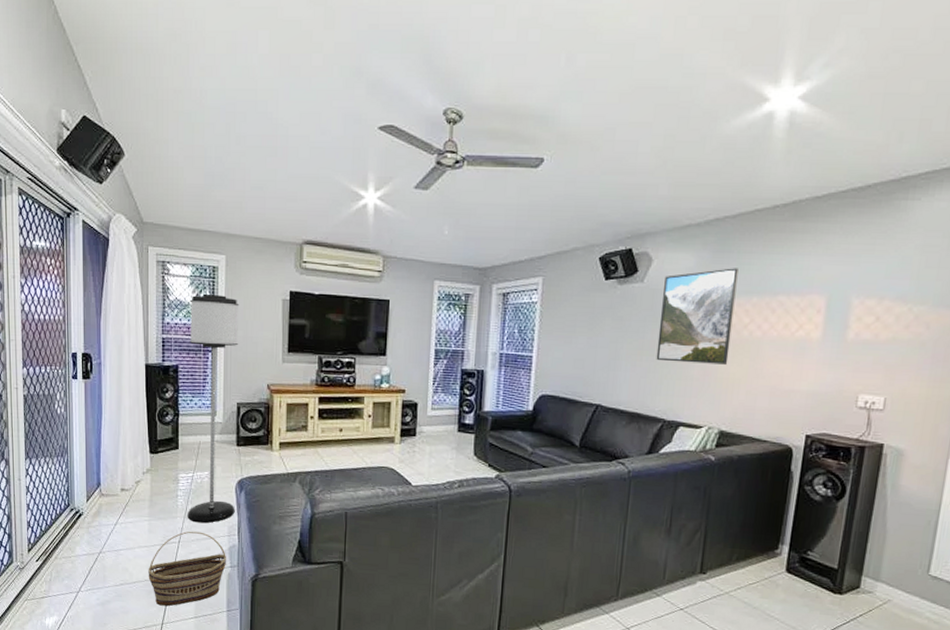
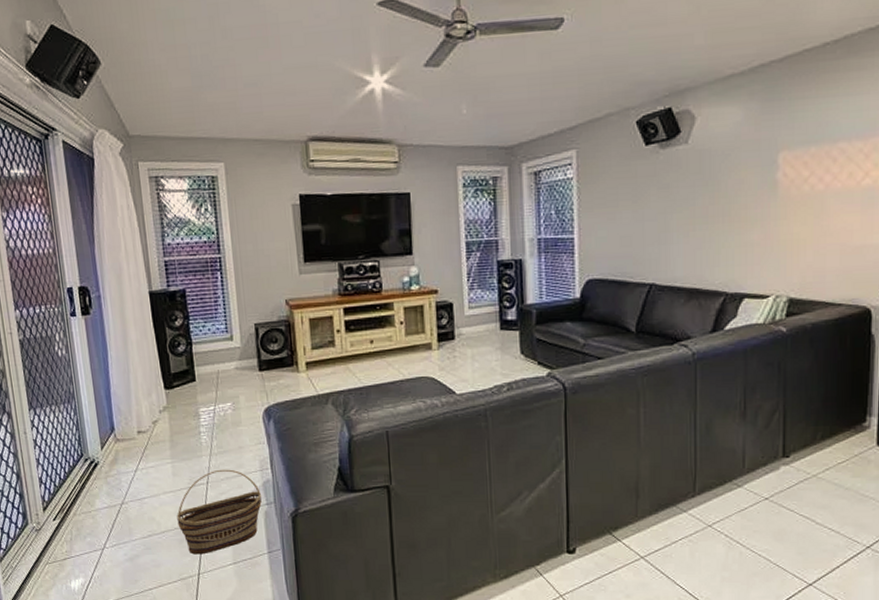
floor lamp: present [187,293,240,524] -> none [190,206,266,460]
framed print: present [656,268,738,365] -> none [710,117,791,228]

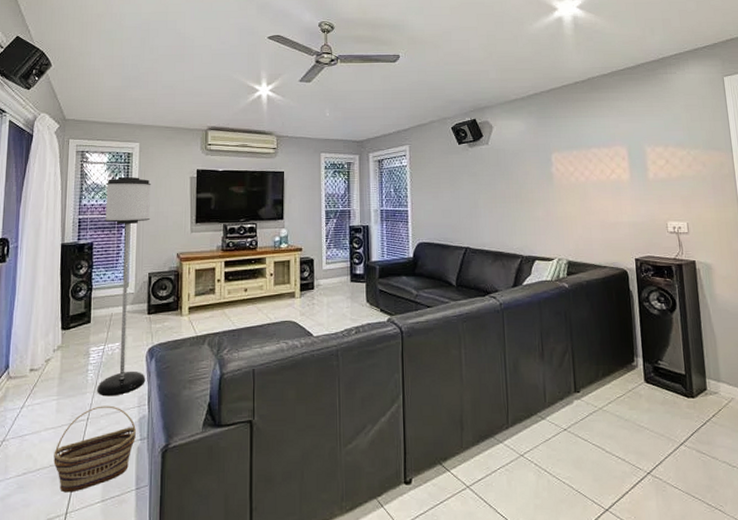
floor lamp: none [190,206,266,460] -> present [97,176,152,397]

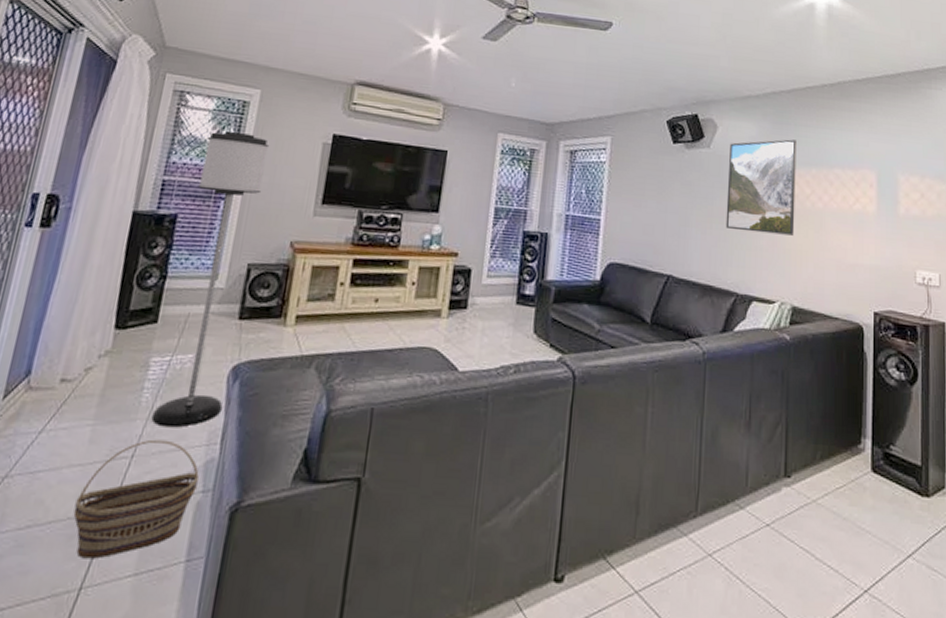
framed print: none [504,129,564,207] -> present [725,139,797,236]

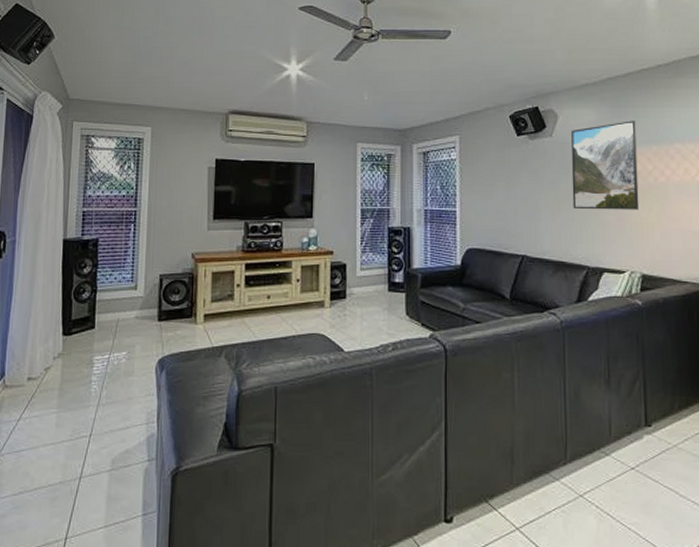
basket: present [73,439,199,559] -> none [52,421,143,516]
floor lamp: present [151,131,270,428] -> none [101,165,164,411]

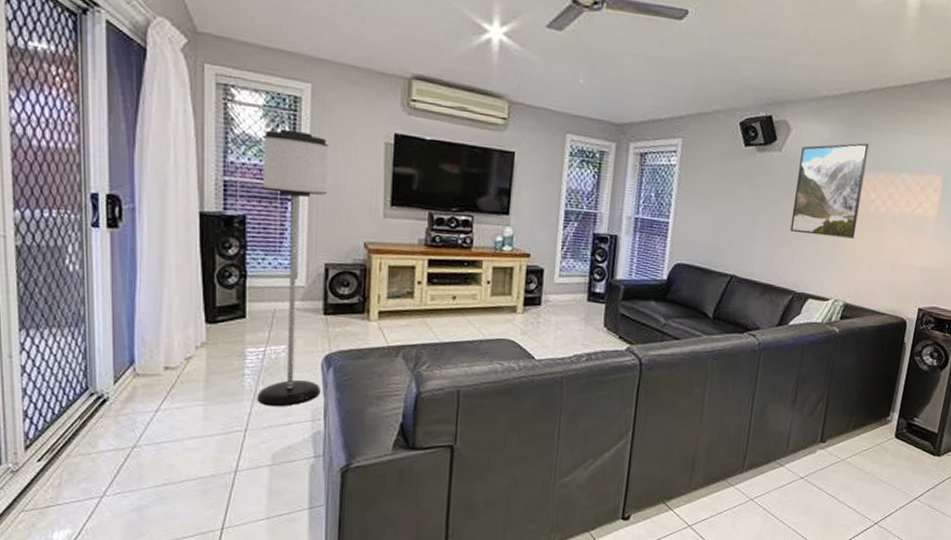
floor lamp: none [101,165,164,411] -> present [257,129,329,407]

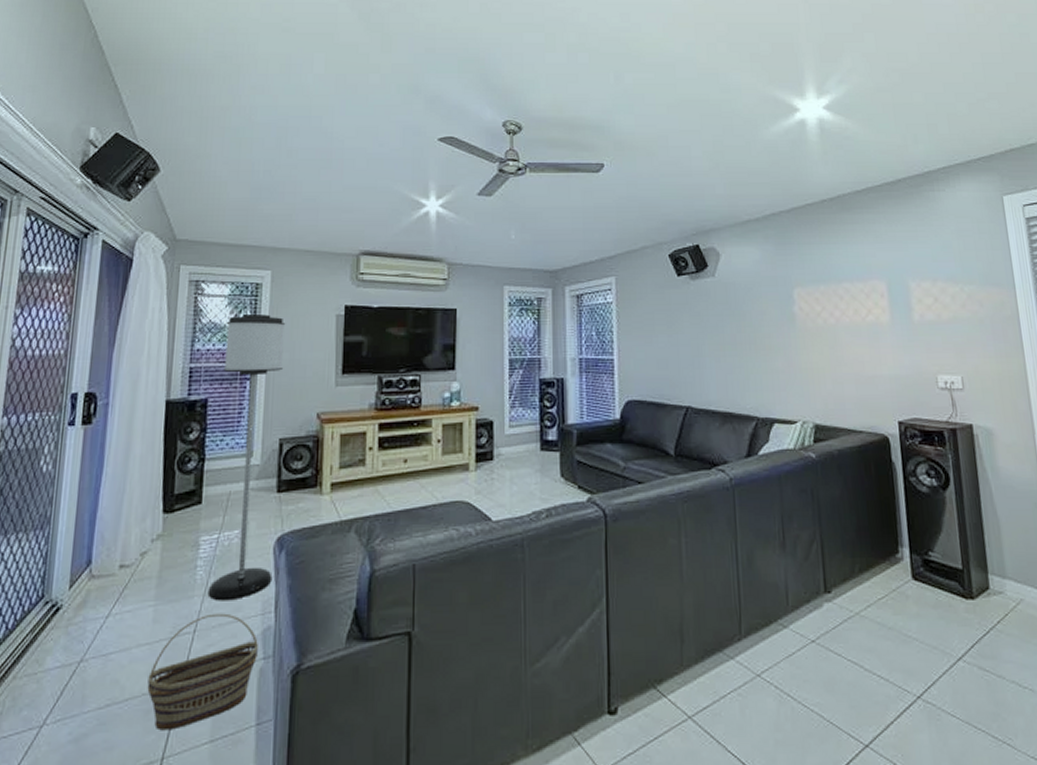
basket: none [203,416,309,508] -> present [147,613,258,731]
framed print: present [790,143,869,239] -> none [735,259,809,355]

